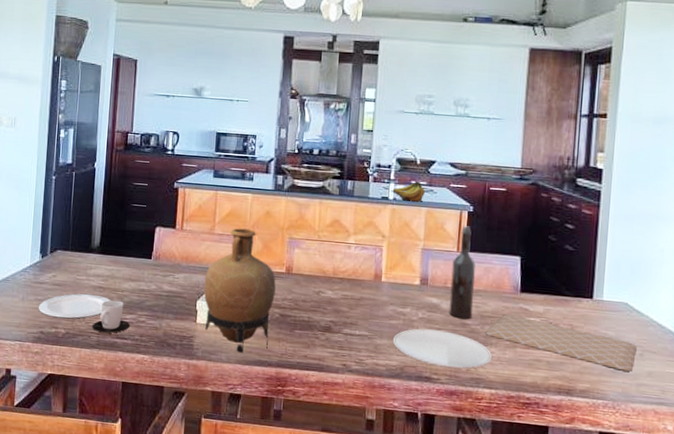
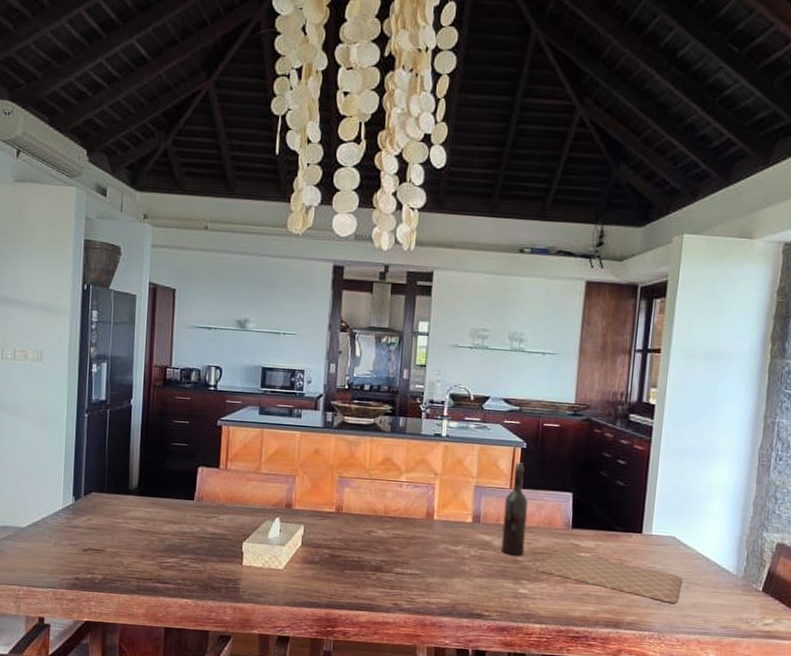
plate: present [38,293,110,320] -> none [72,537,151,565]
cup: present [92,300,130,333] -> none [132,543,172,578]
vase: present [203,228,276,353] -> none [249,467,326,595]
fruit: present [392,181,425,203] -> none [445,417,478,440]
plate: present [392,328,492,370] -> none [444,566,543,606]

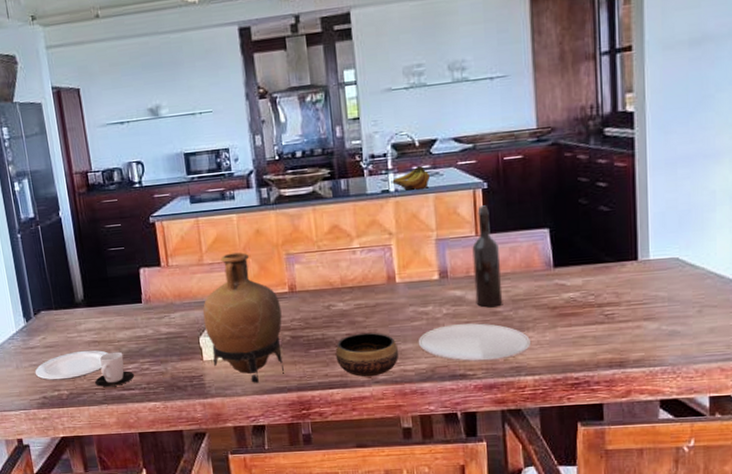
plate: none [72,537,151,565] -> present [35,350,108,381]
cup: none [132,543,172,578] -> present [95,351,134,387]
vase: none [249,467,326,595] -> present [202,252,284,383]
bowl: none [367,561,426,605] -> present [335,332,399,377]
plate: none [444,566,543,606] -> present [418,323,530,362]
fruit: none [445,417,478,440] -> present [392,165,430,191]
placemat: present [537,549,683,603] -> none [520,292,694,332]

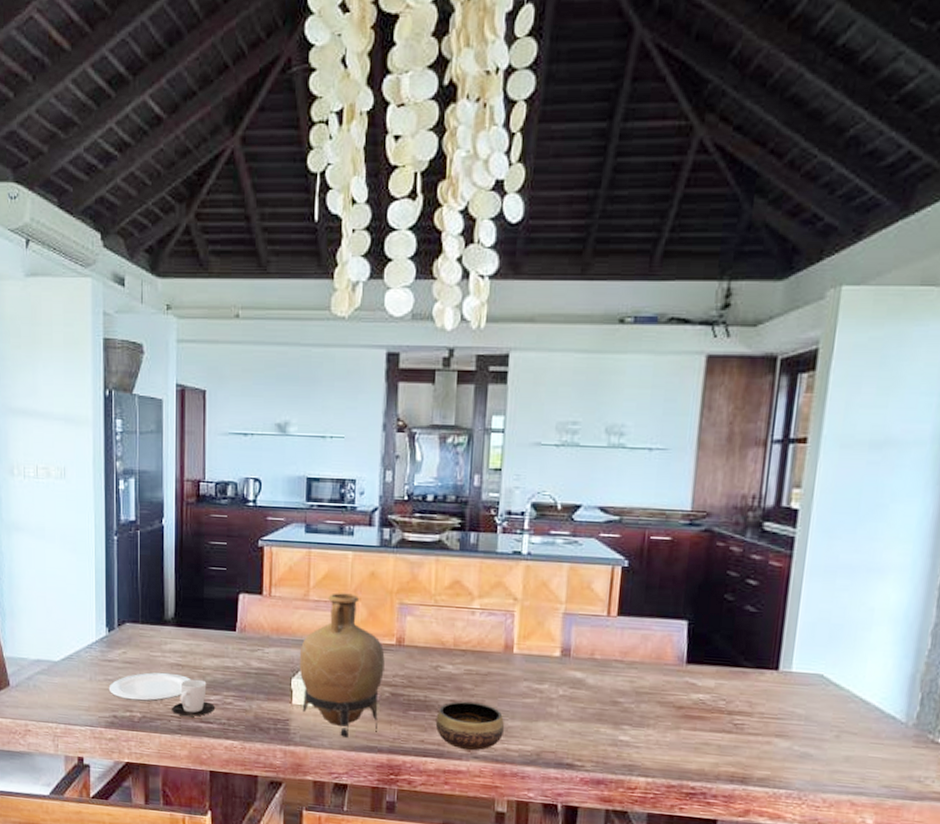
fruit: present [392,165,430,191] -> none [526,530,567,558]
plate: present [418,323,530,362] -> none [527,708,649,755]
wine bottle: present [472,205,503,308] -> none [596,584,630,697]

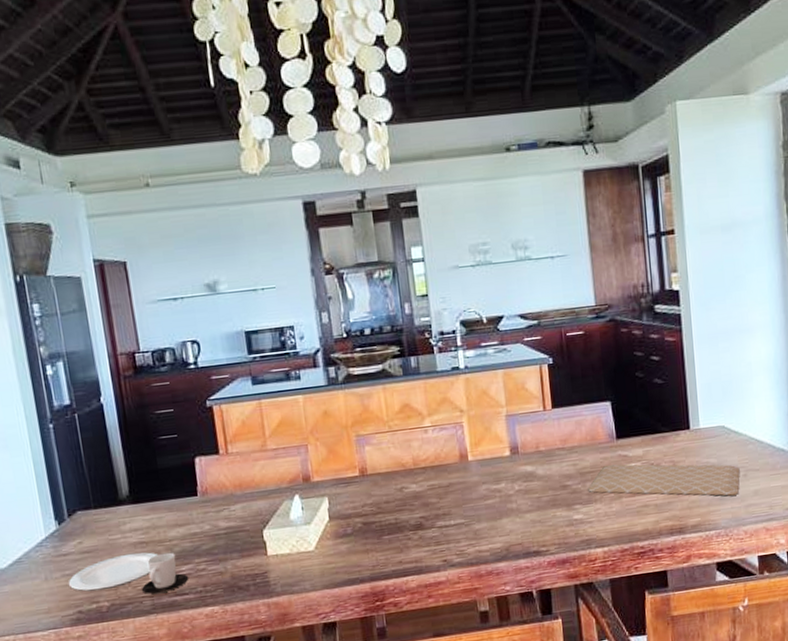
vase: present [299,593,385,738] -> none [266,435,356,577]
bowl: present [435,701,505,751] -> none [409,513,474,561]
placemat: none [641,689,832,756] -> present [588,464,740,497]

